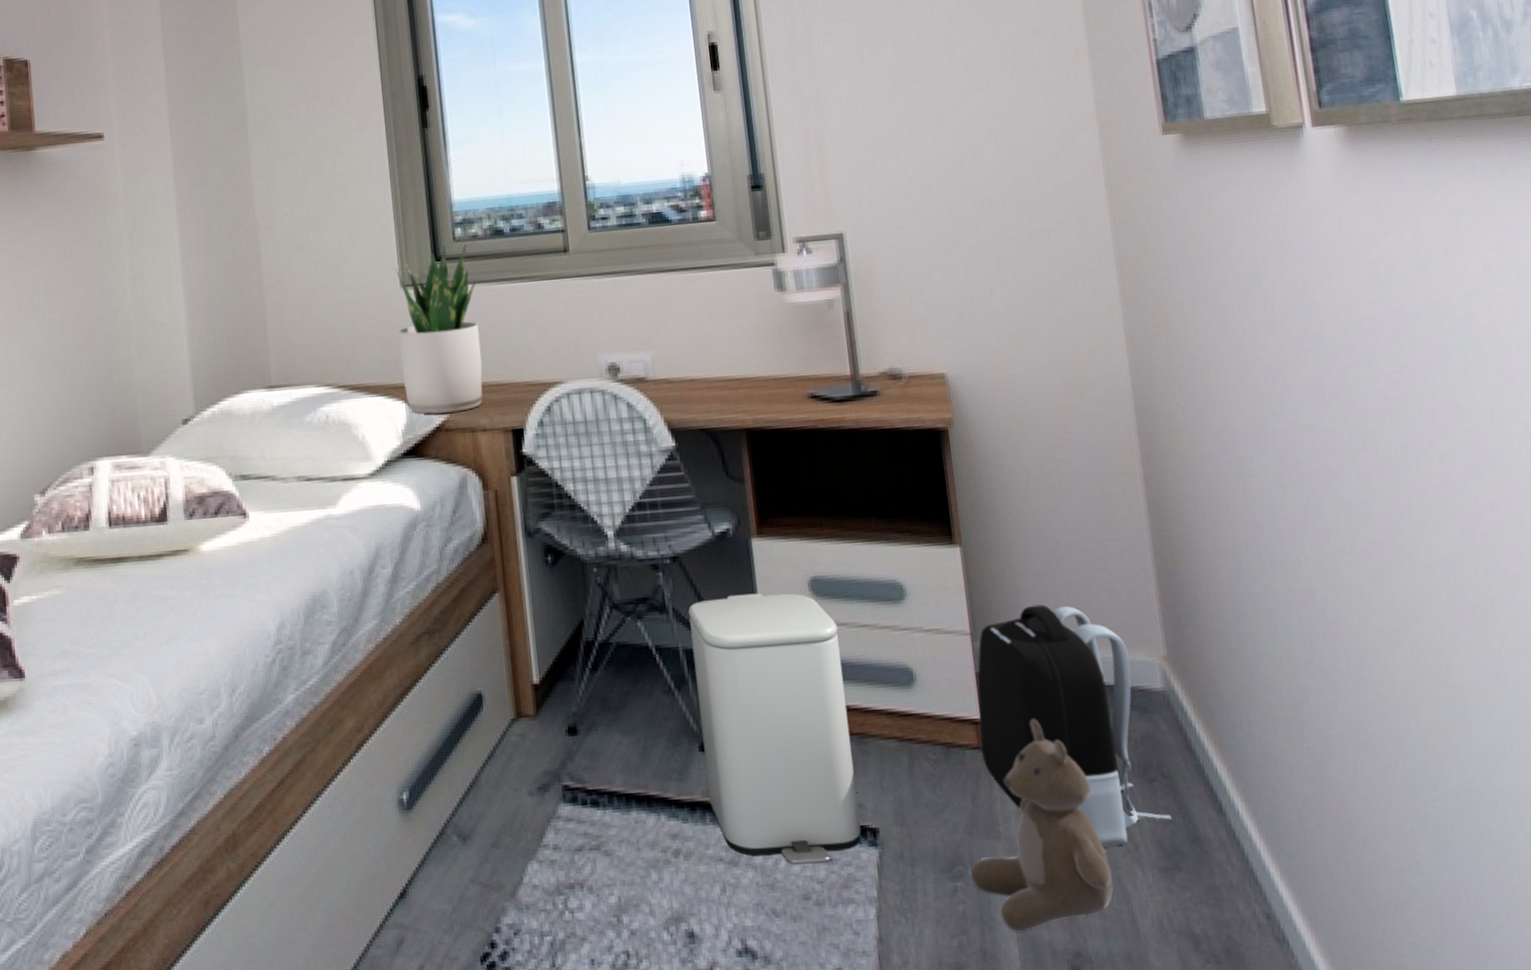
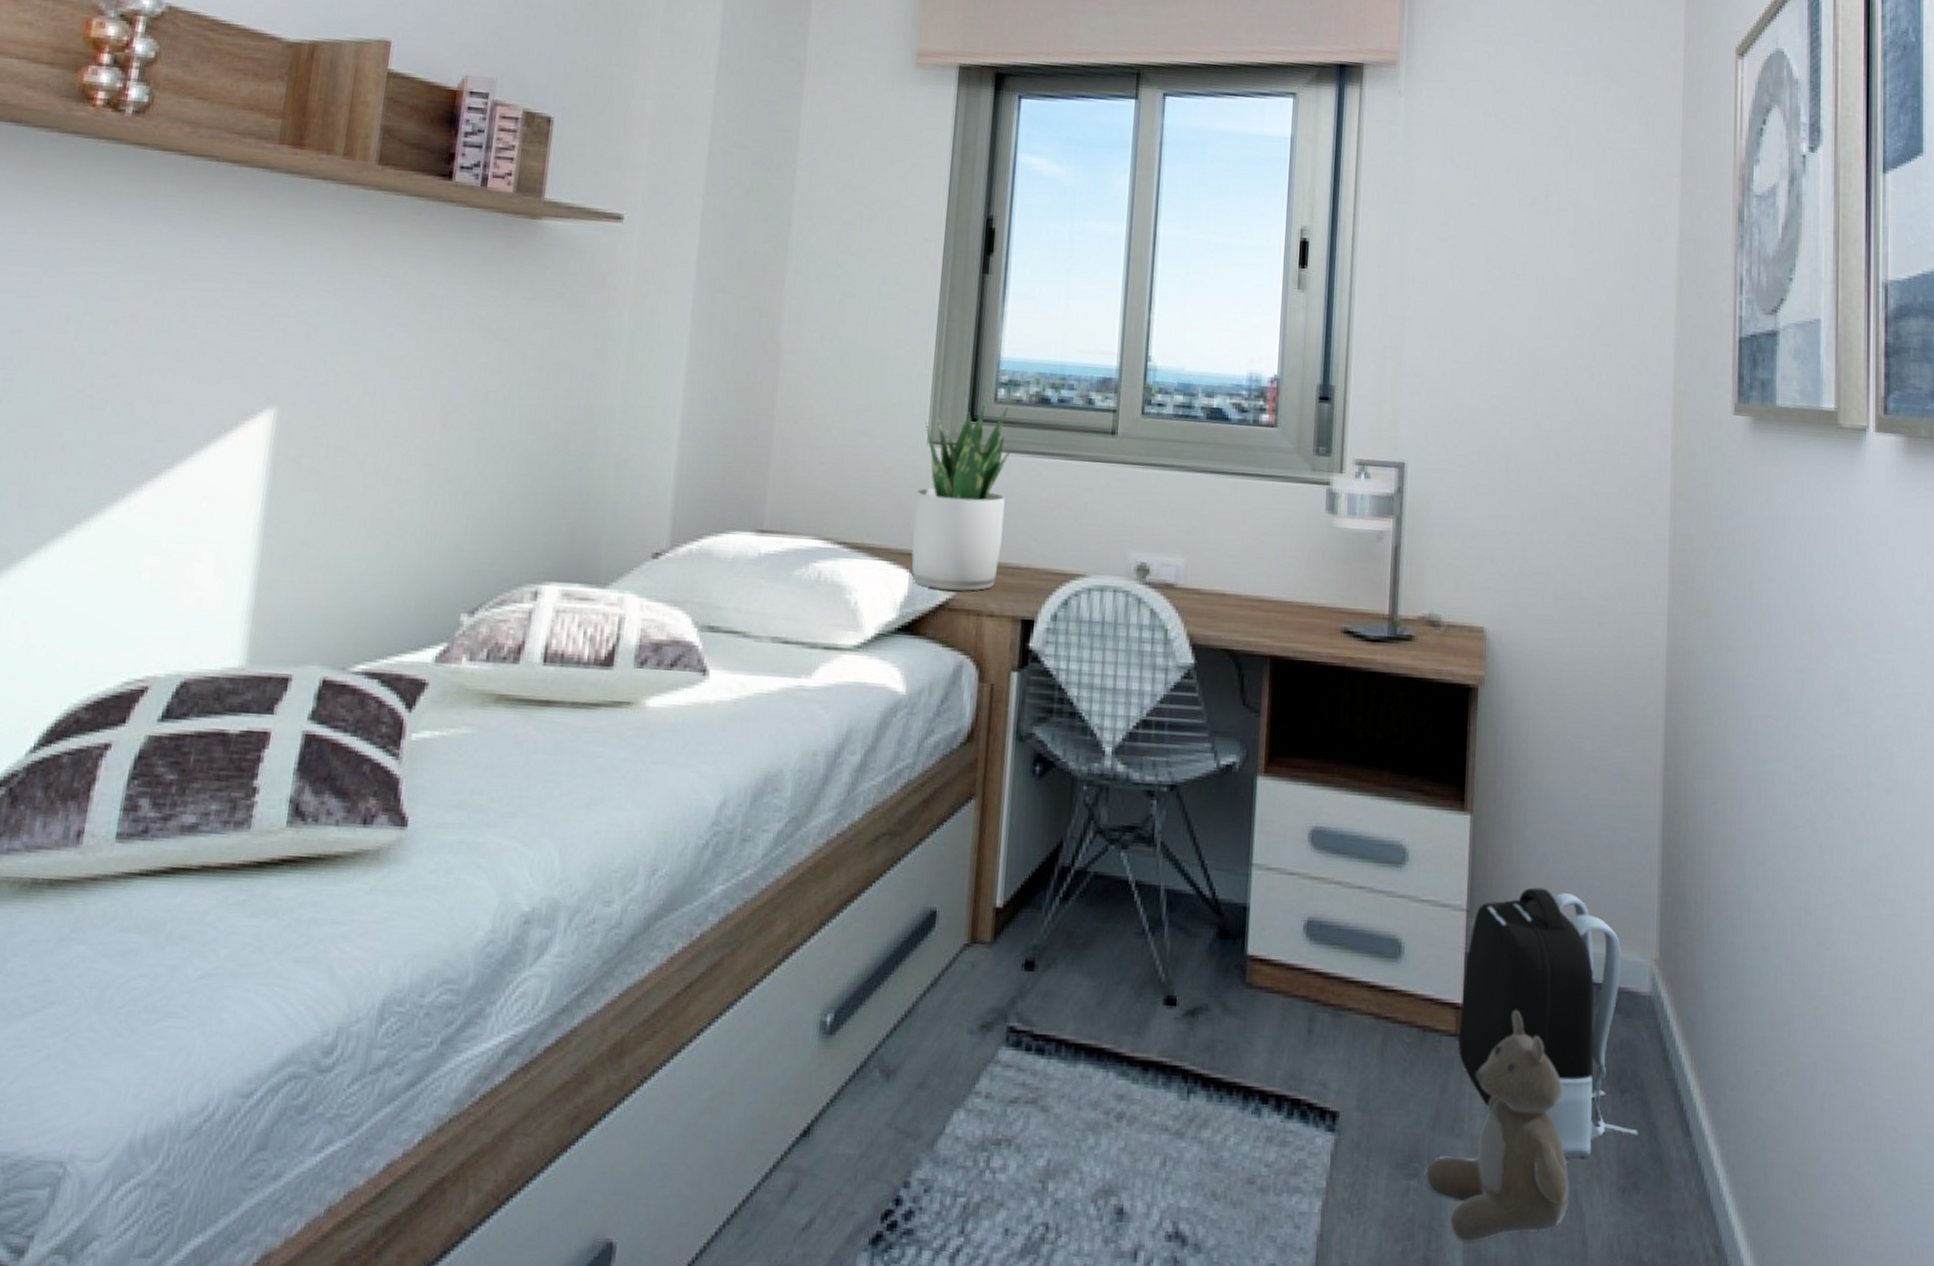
pedal bin: present [688,593,861,865] -> none [1164,835,1332,1145]

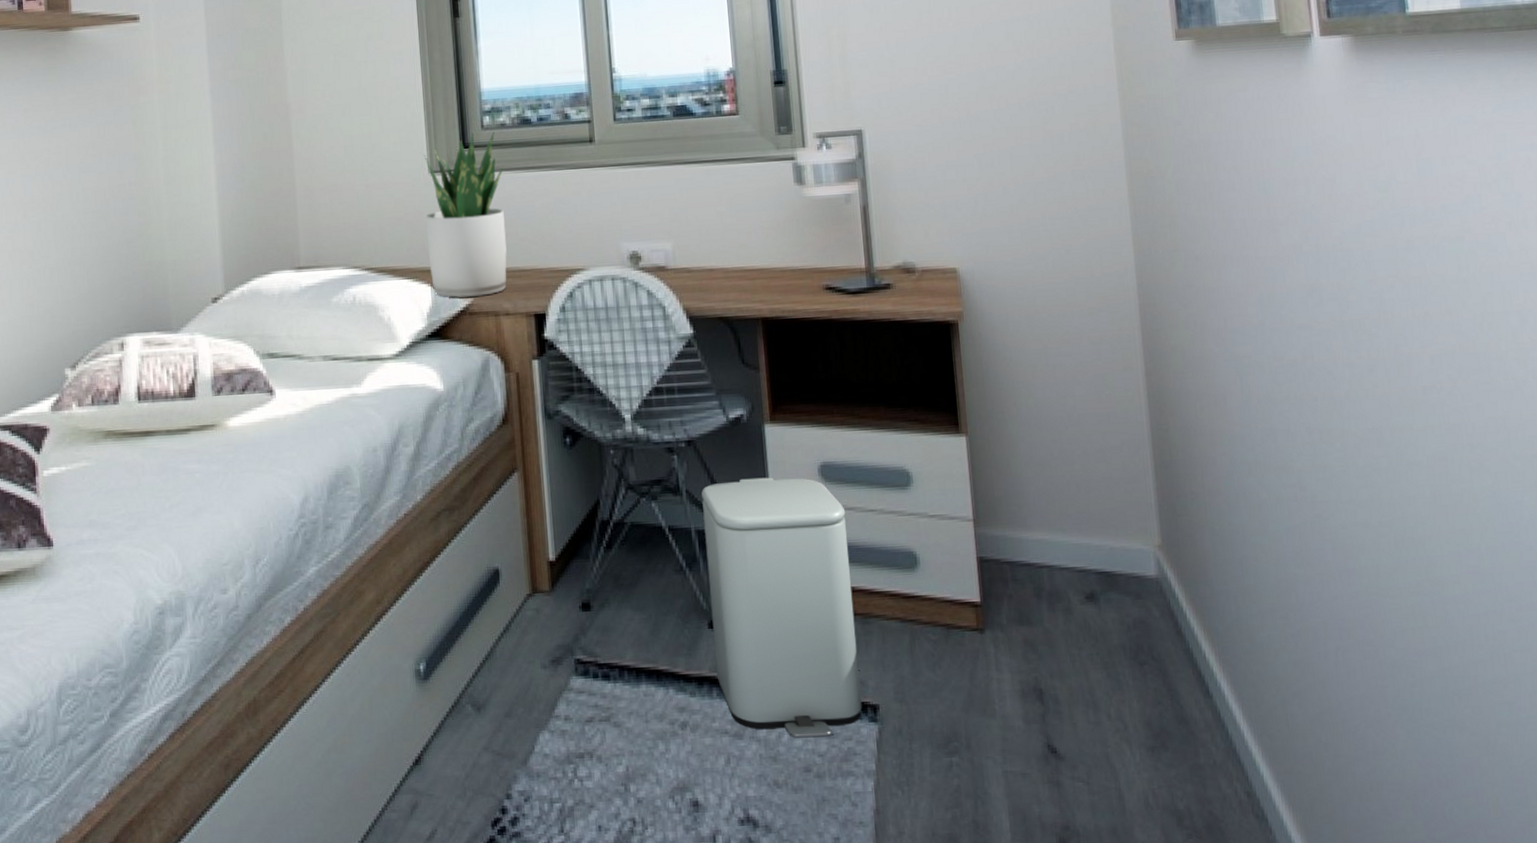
pedal bin: none [1164,835,1332,1145] -> present [701,477,862,738]
teddy bear: present [1425,1010,1570,1242] -> none [965,602,1103,806]
backpack: present [1458,887,1638,1158] -> none [978,493,1161,726]

